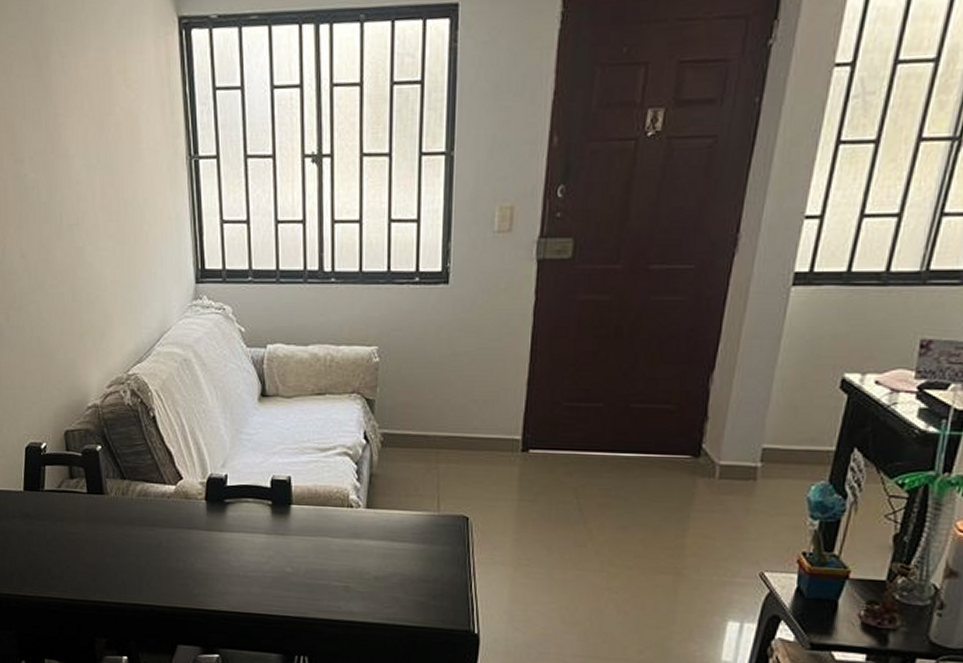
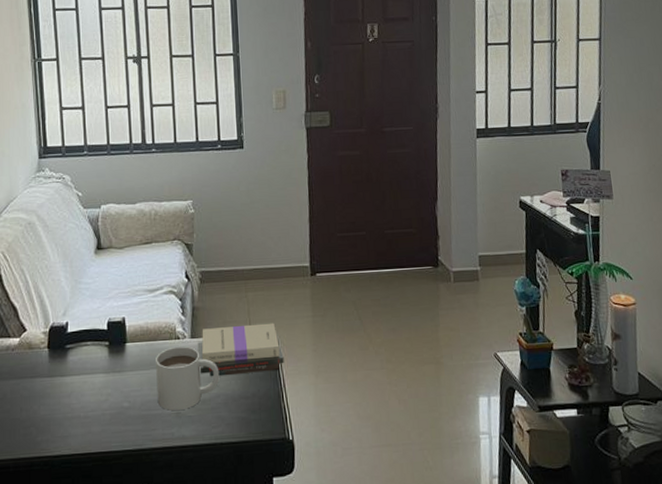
mug: none [324,515,397,585] -> present [156,346,220,411]
books: none [373,499,477,557] -> present [197,323,284,377]

